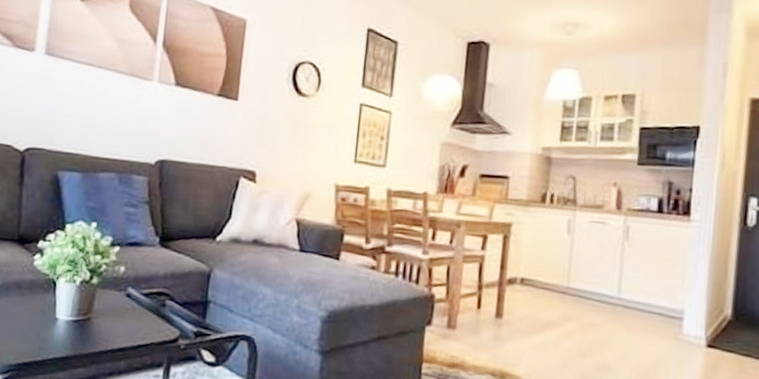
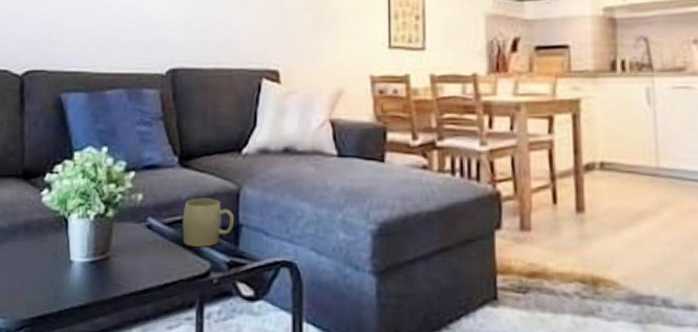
mug: none [157,275,205,317] -> present [182,198,235,247]

